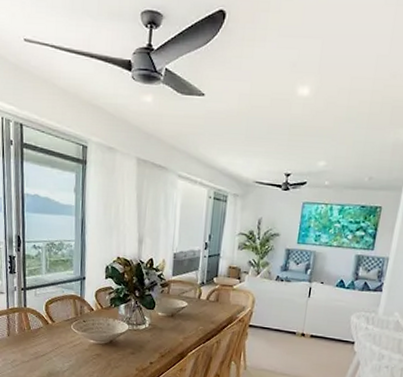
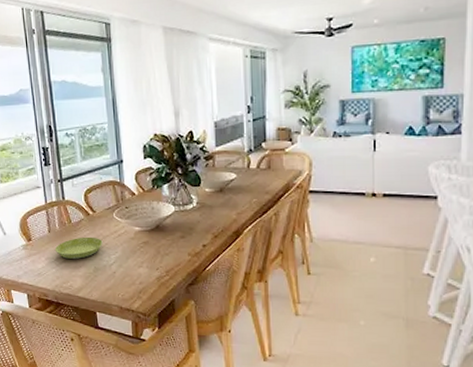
saucer: none [13,343,59,363] -> present [55,236,103,259]

